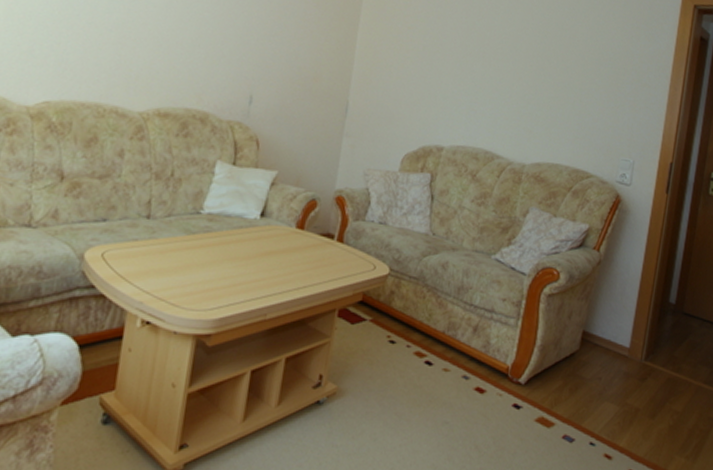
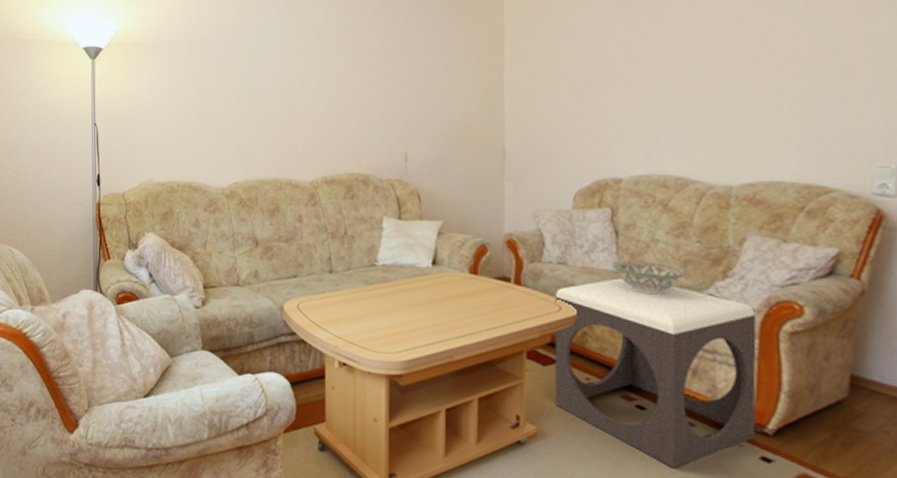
footstool: none [356,240,527,419] -> present [554,278,757,469]
decorative bowl: none [423,223,481,258] -> present [611,259,686,295]

